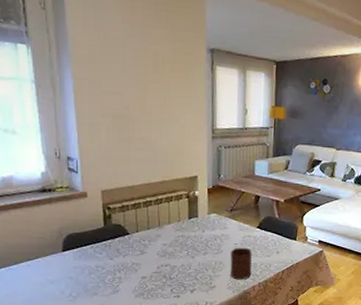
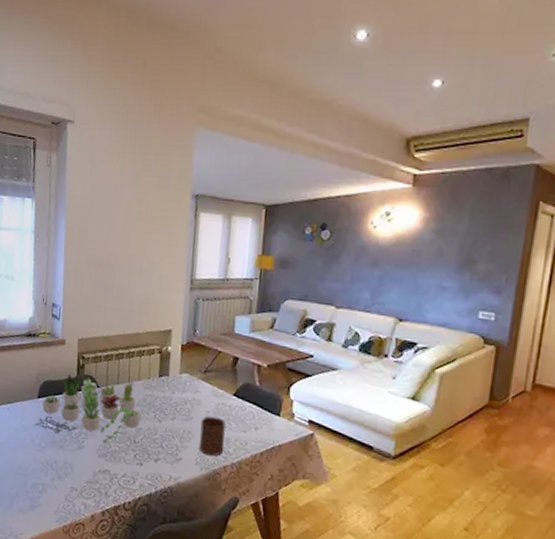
succulent plant: none [62,225,174,284] -> present [34,375,141,444]

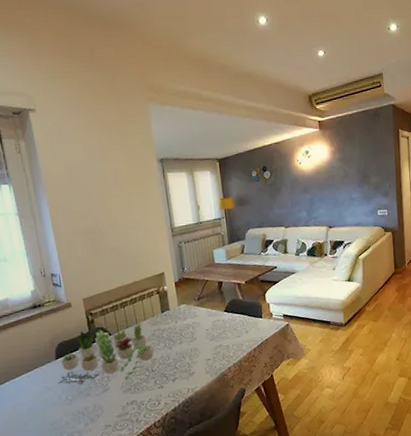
cup: present [199,416,226,457] -> none [203,331,226,364]

